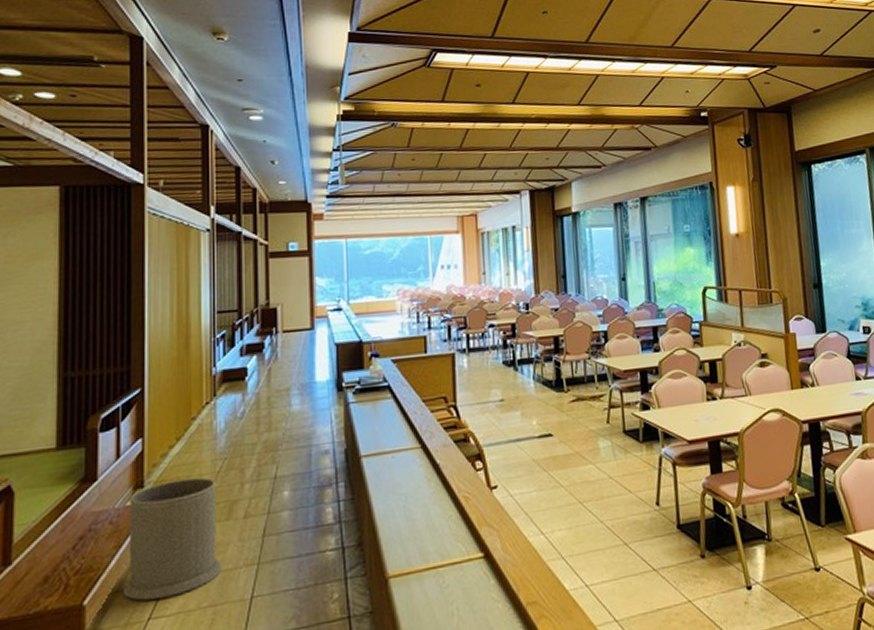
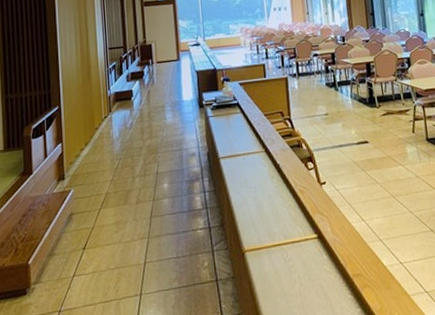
trash can: present [122,477,222,601] -> none [54,172,123,262]

